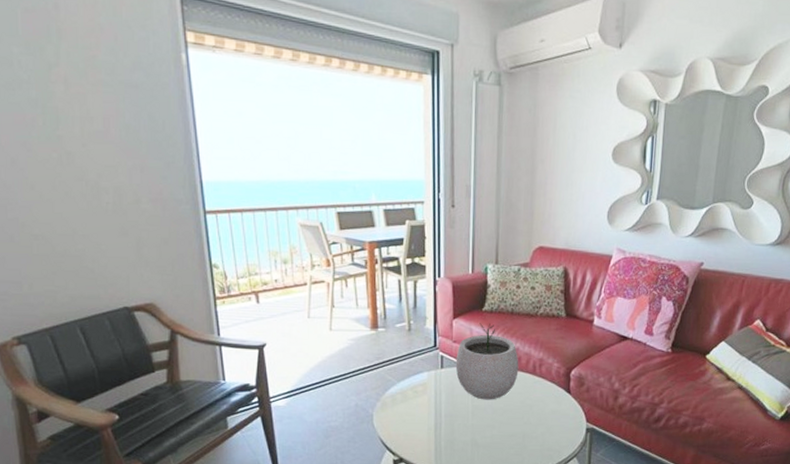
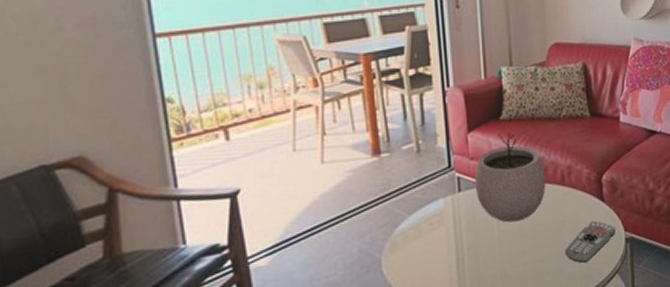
remote control: none [530,410,578,443] -> present [565,221,616,263]

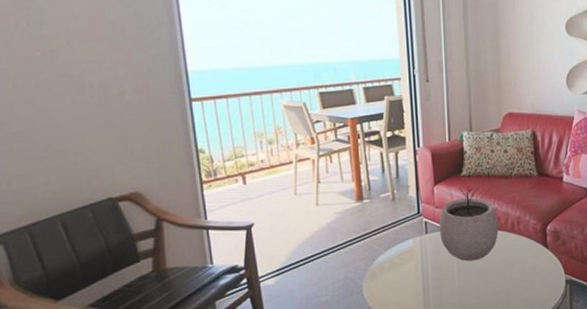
remote control: present [565,221,616,263] -> none [513,264,557,299]

